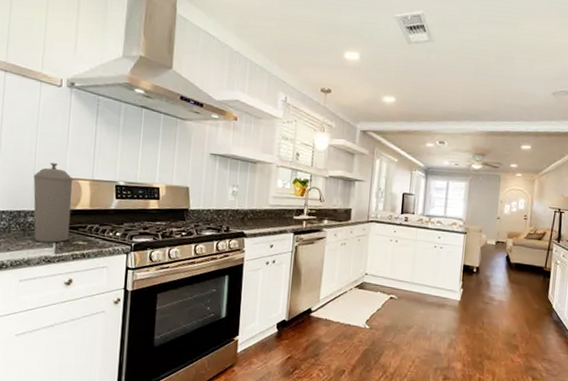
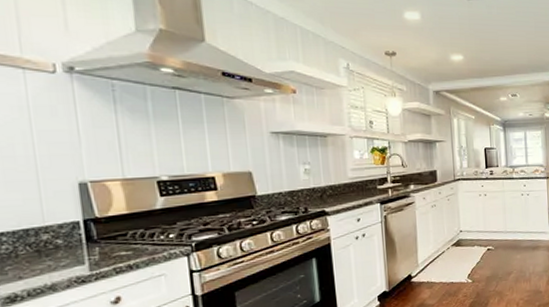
canister: present [33,163,73,243] -> none [38,166,106,262]

